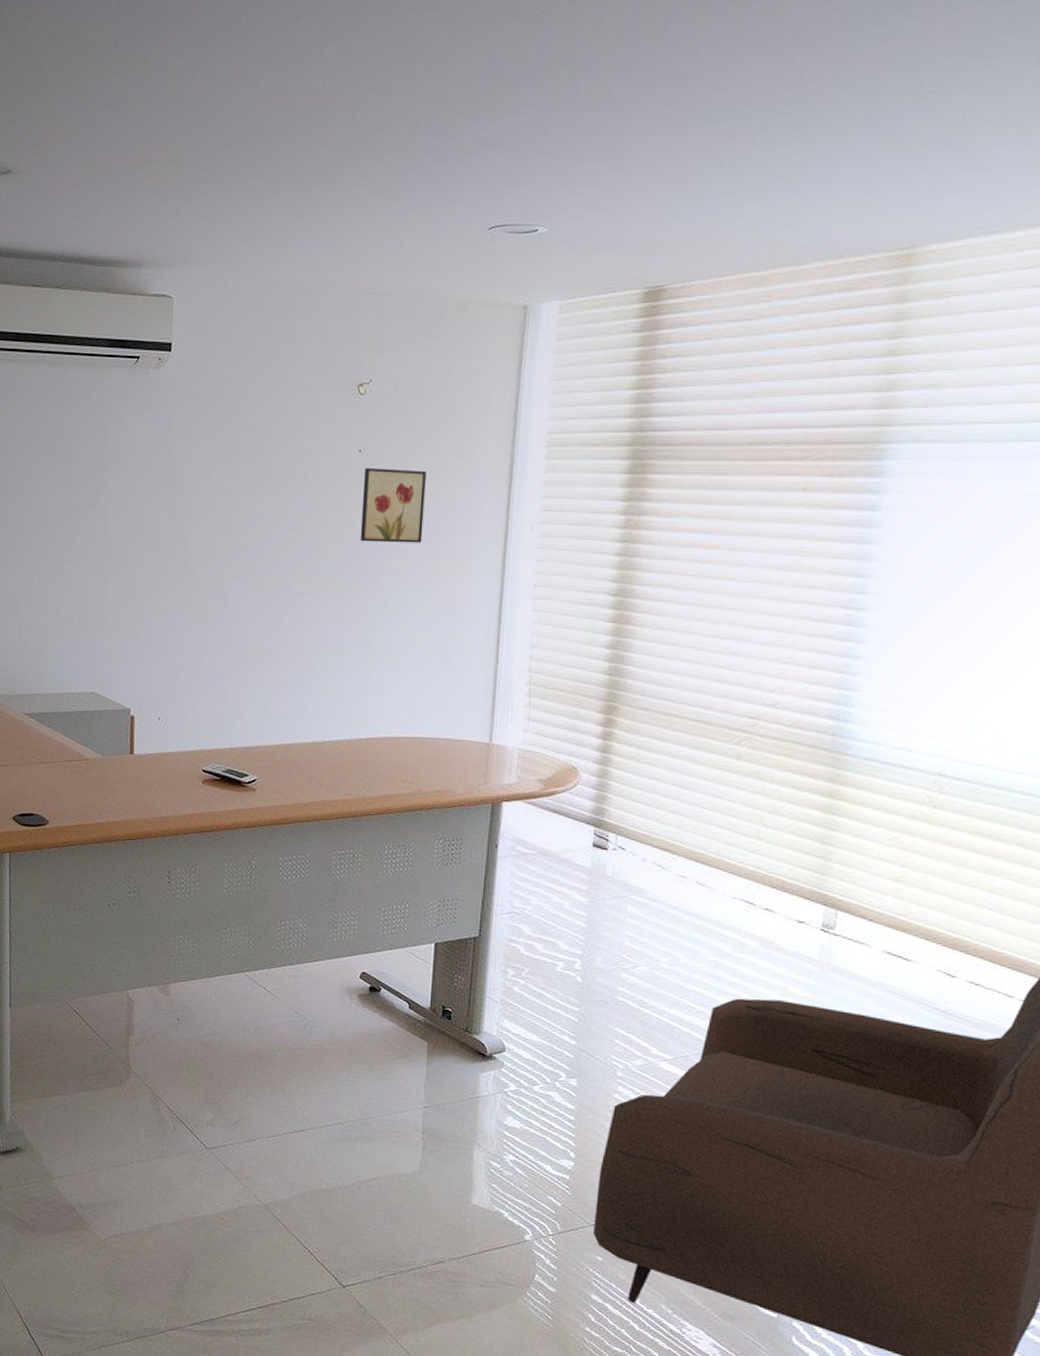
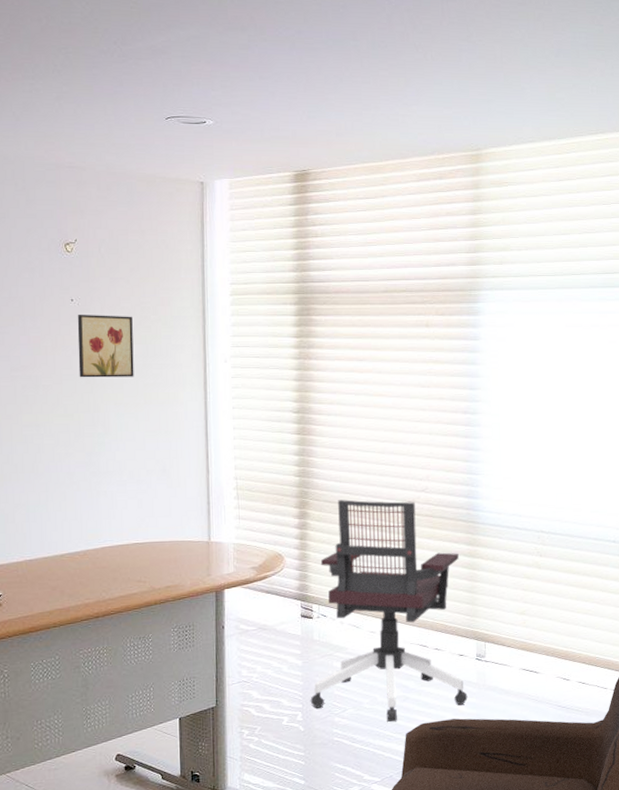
office chair: none [593,708,813,992] -> present [310,500,468,723]

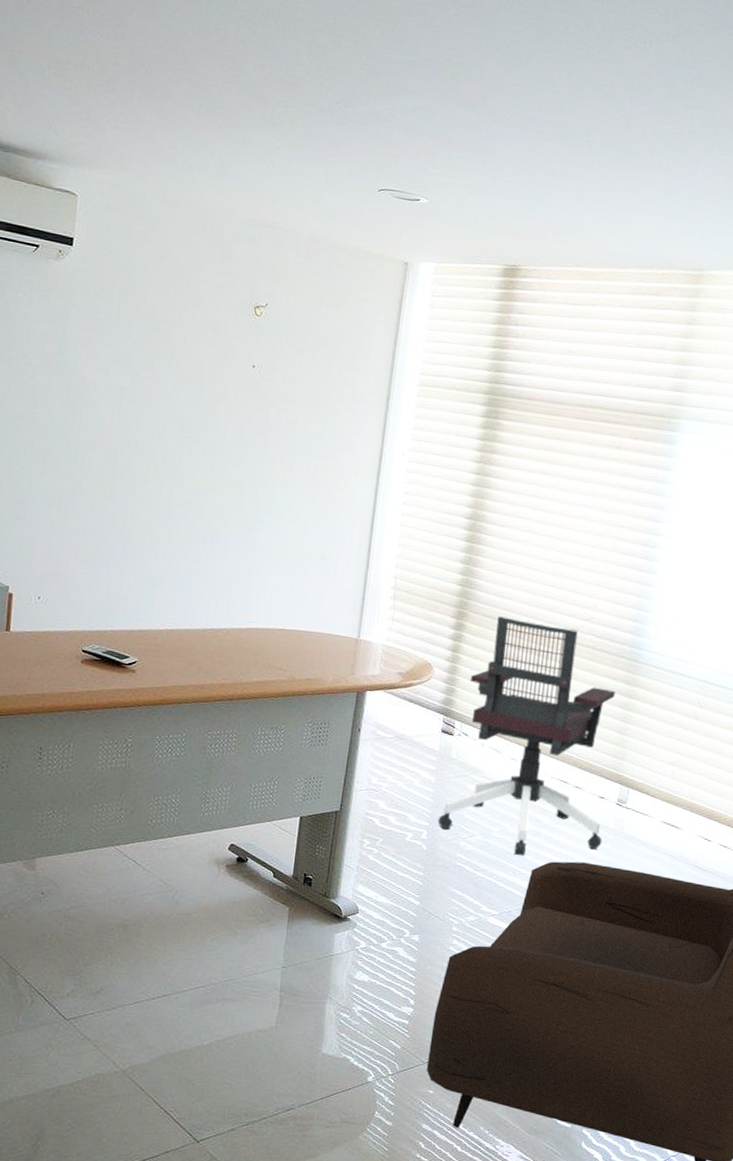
wall art: present [77,315,134,378] -> none [249,383,313,456]

